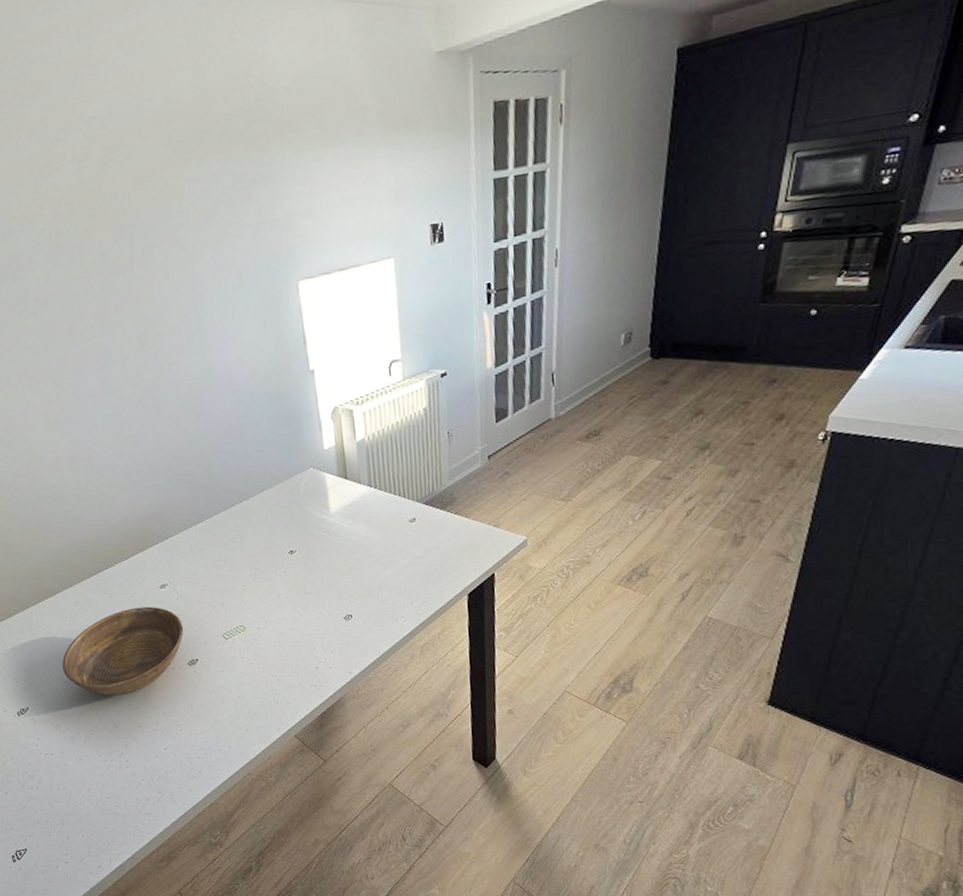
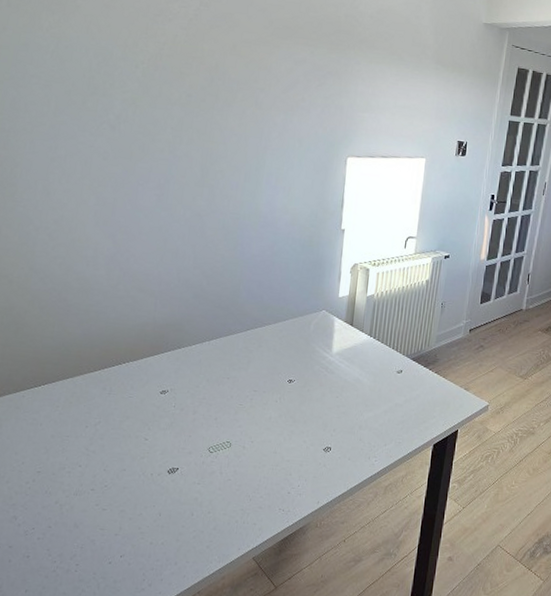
bowl: present [62,606,184,696] -> none [38,408,173,495]

